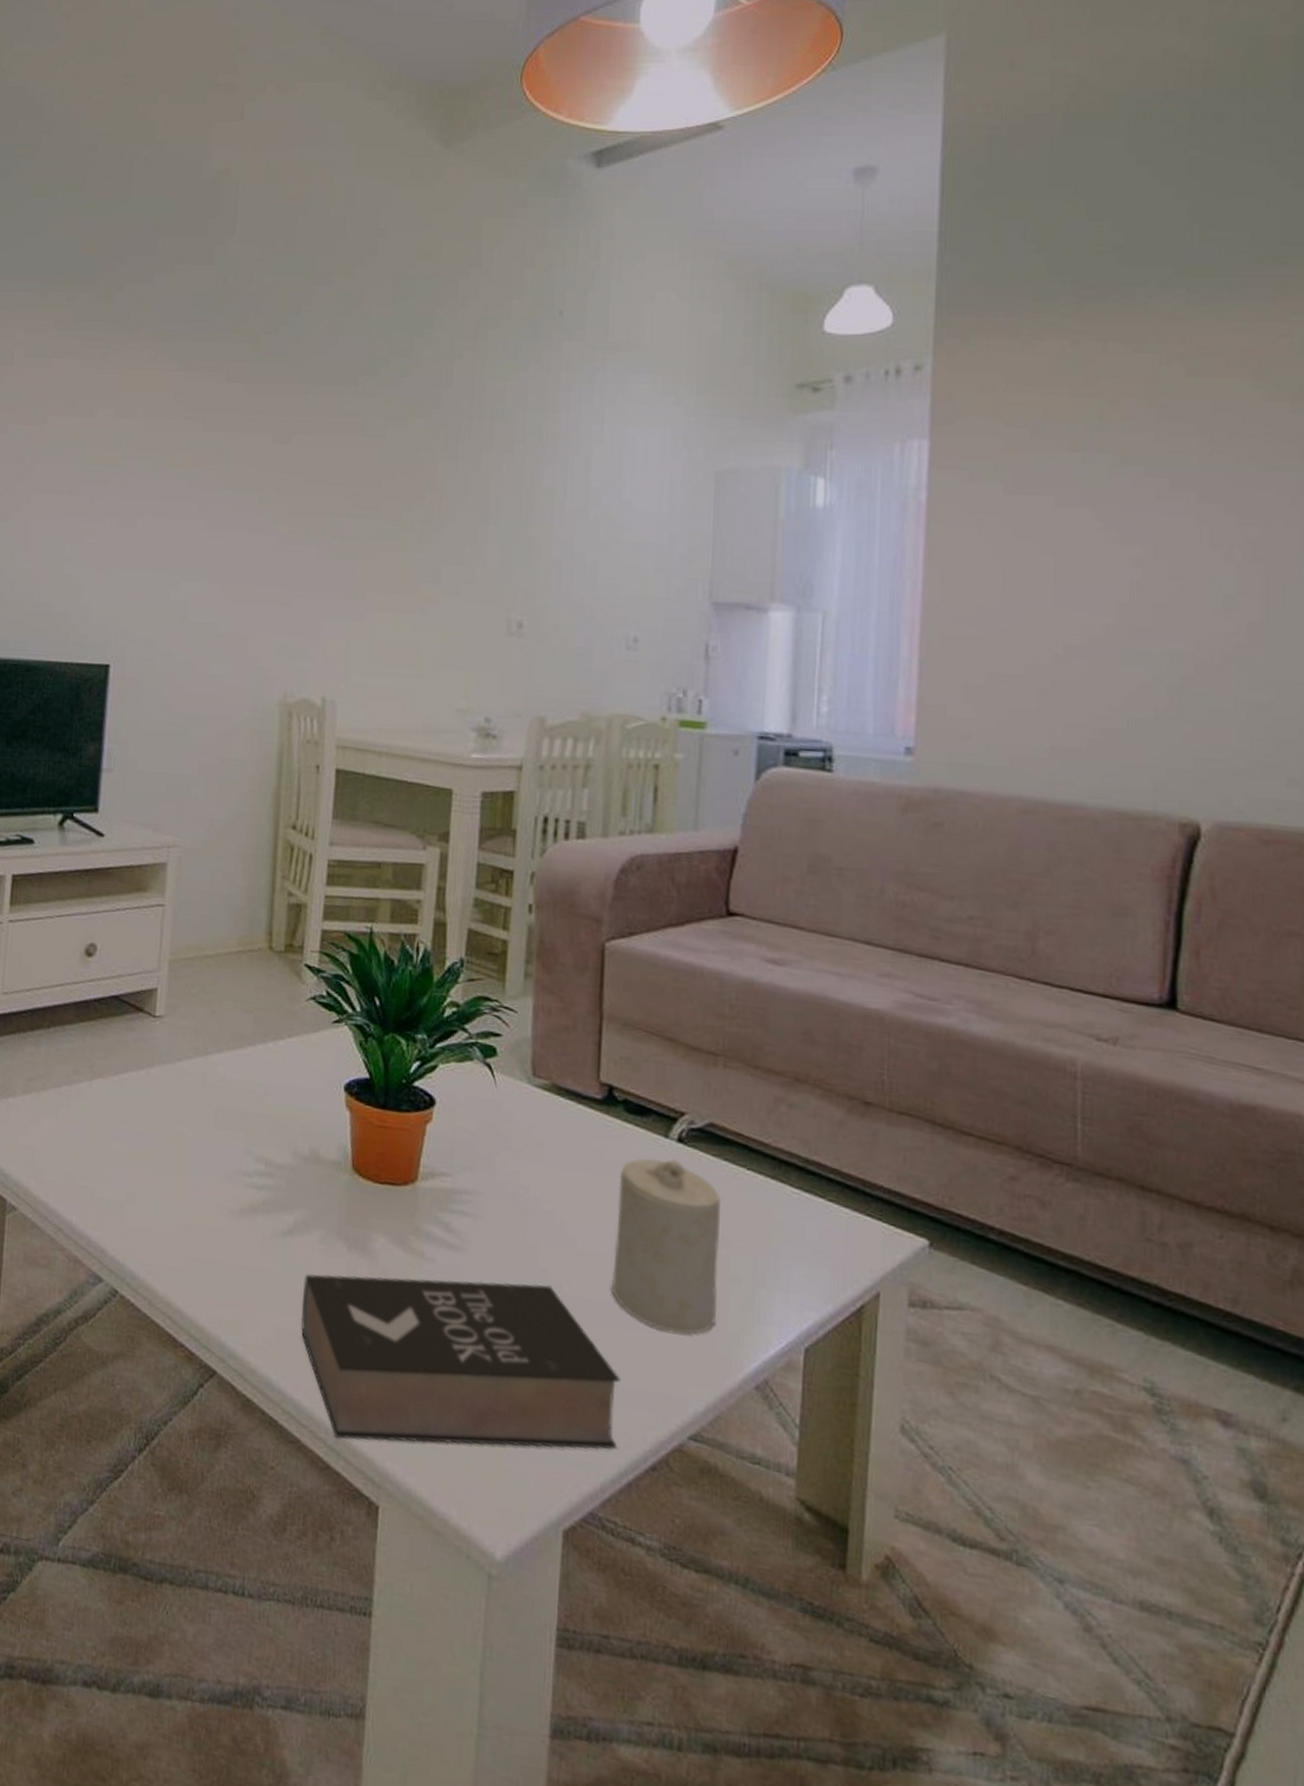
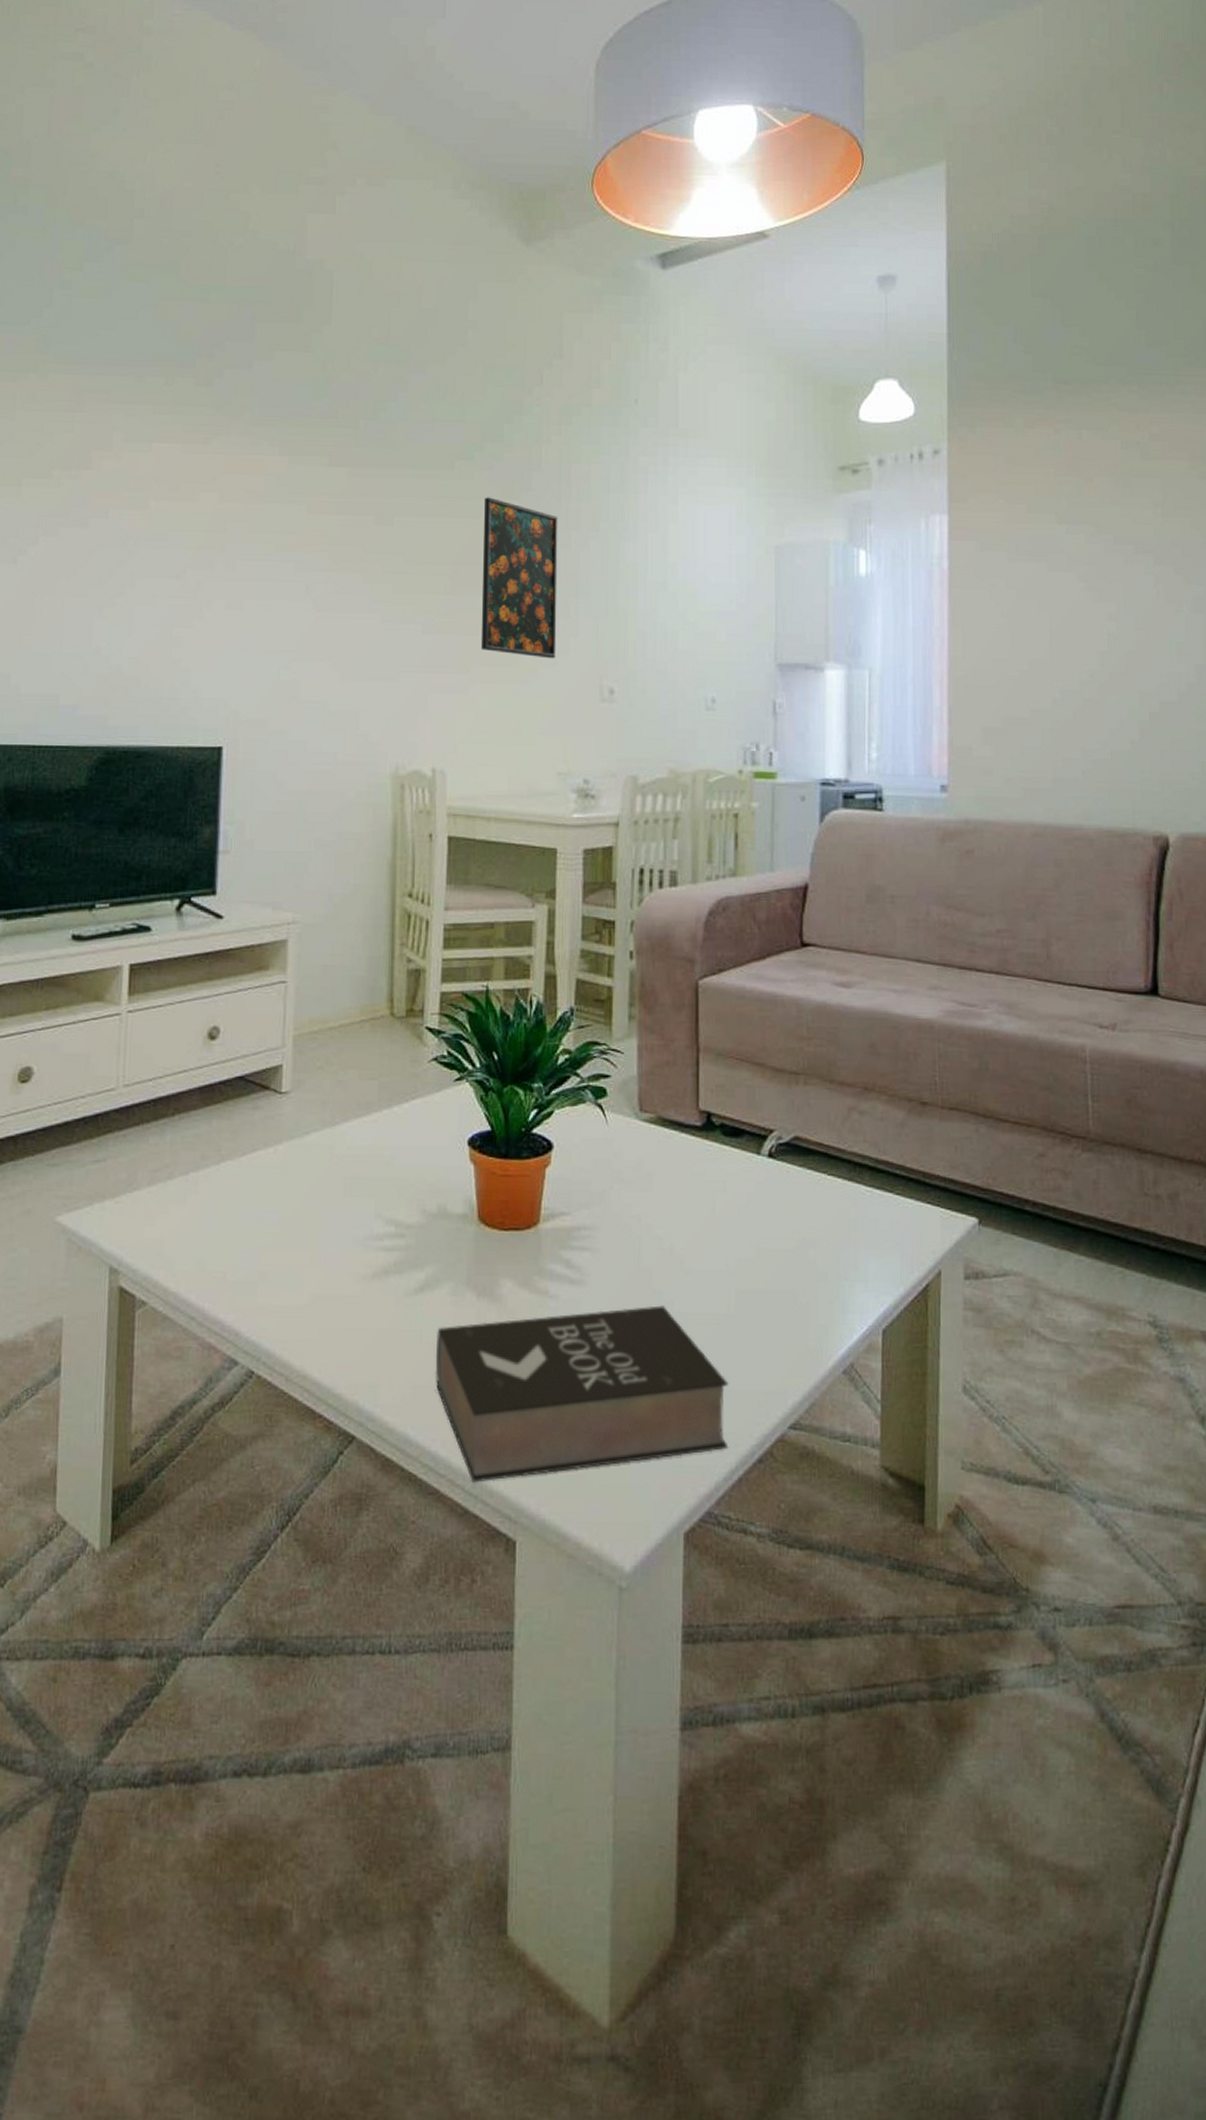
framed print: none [378,415,469,588] -> present [480,497,558,659]
candle: present [612,1158,722,1334] -> none [718,1173,808,1333]

